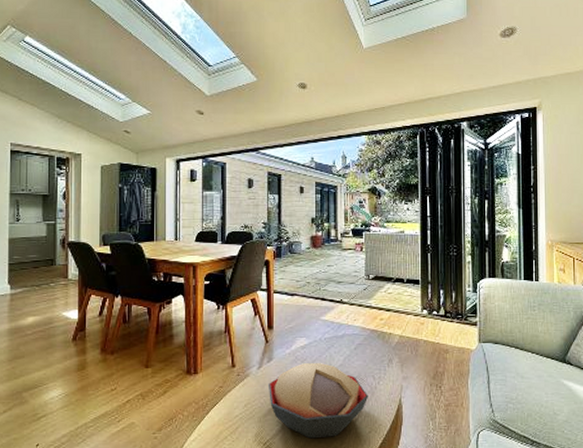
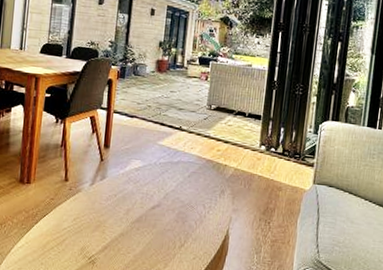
decorative bowl: present [269,363,369,439] -> none [98,185,197,259]

